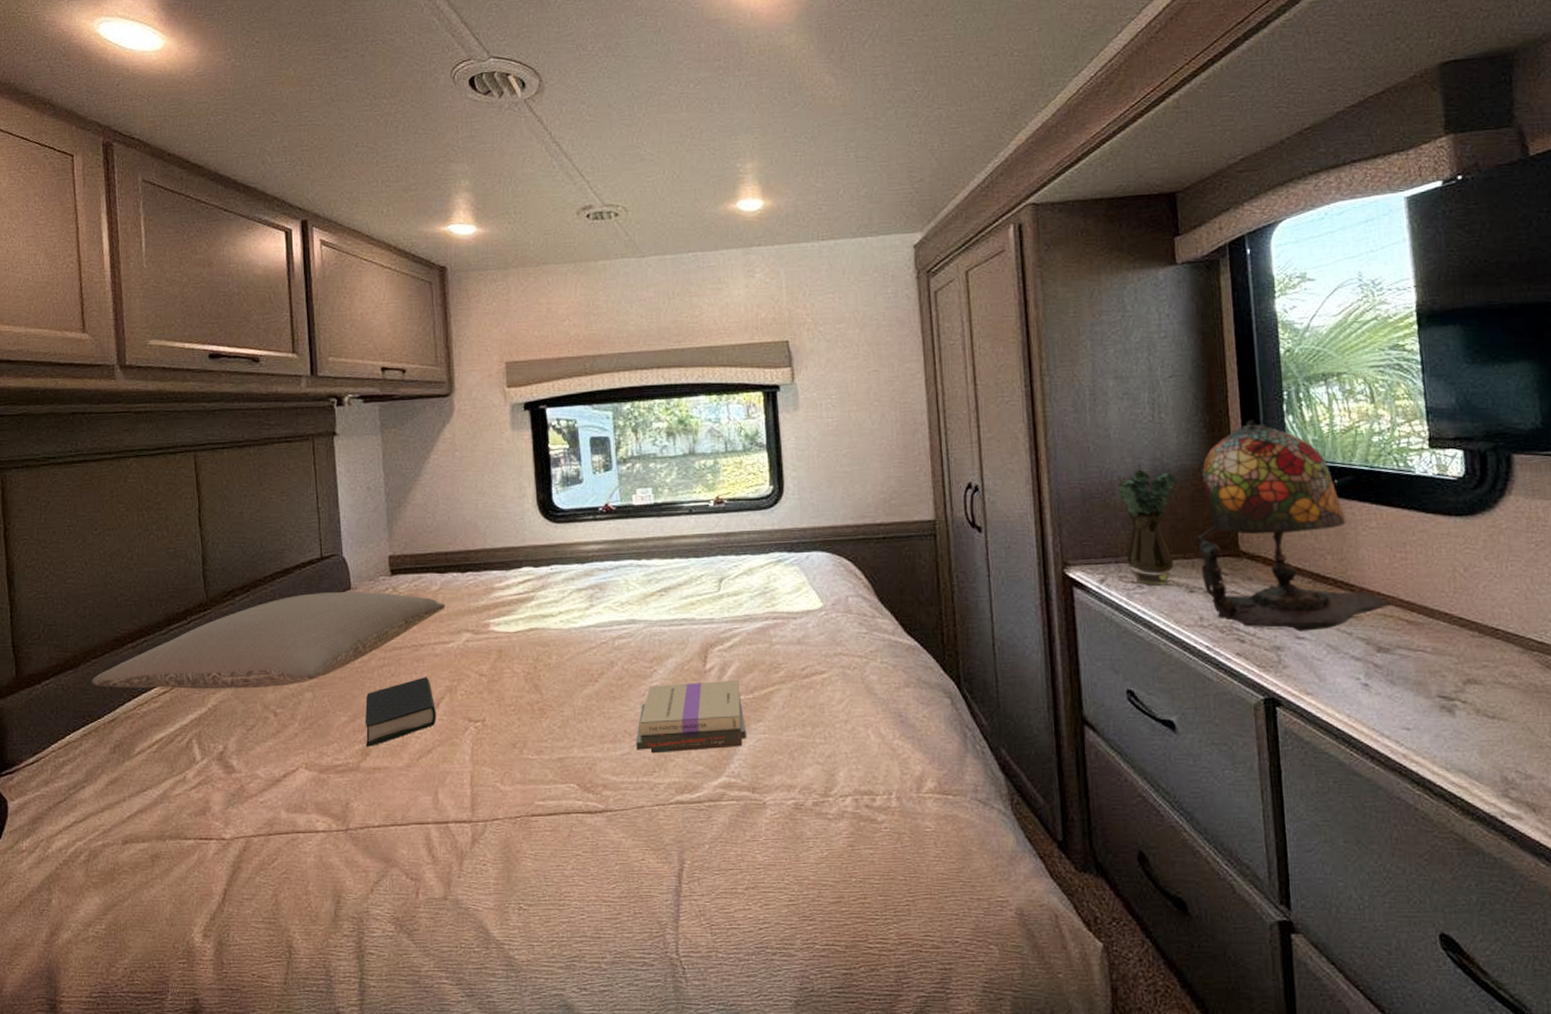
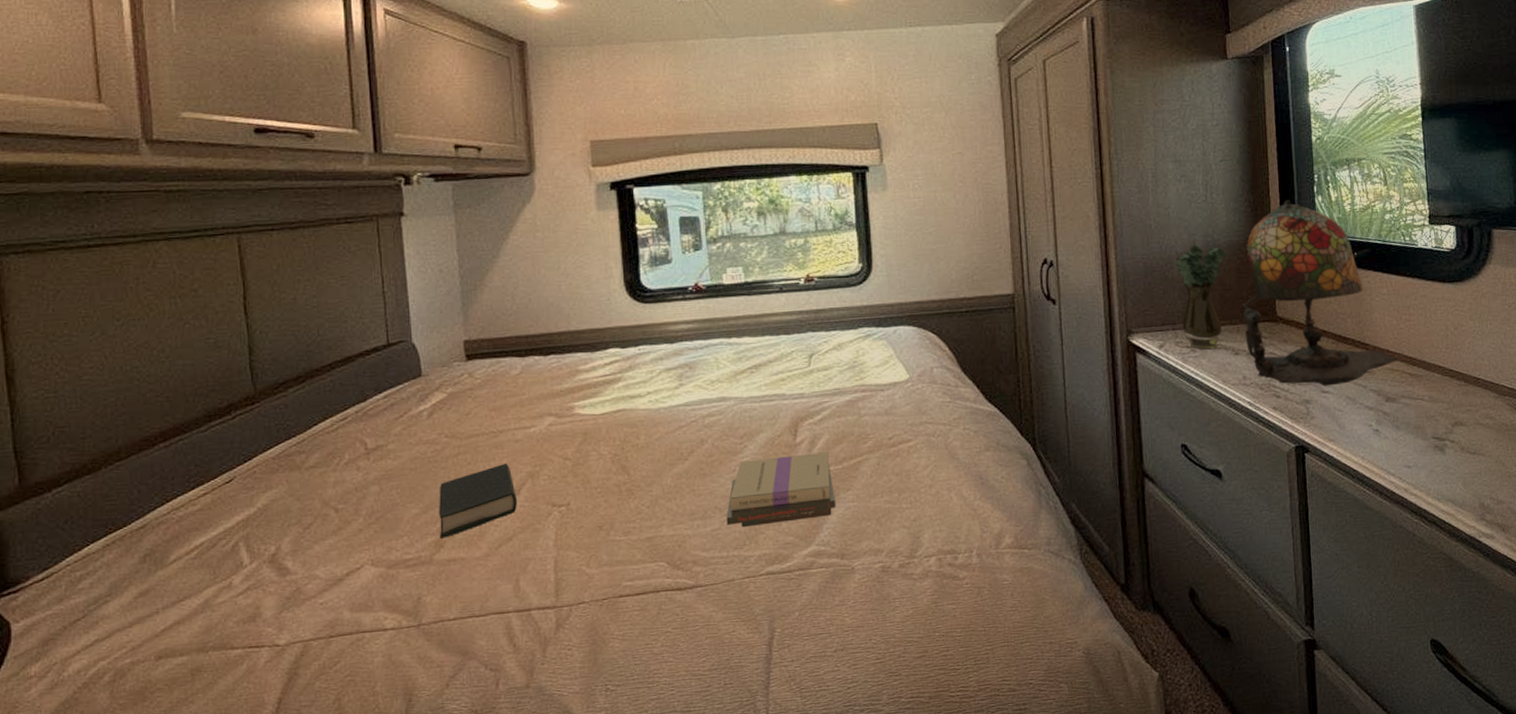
pillow: present [92,591,445,690] -> none [115,378,526,492]

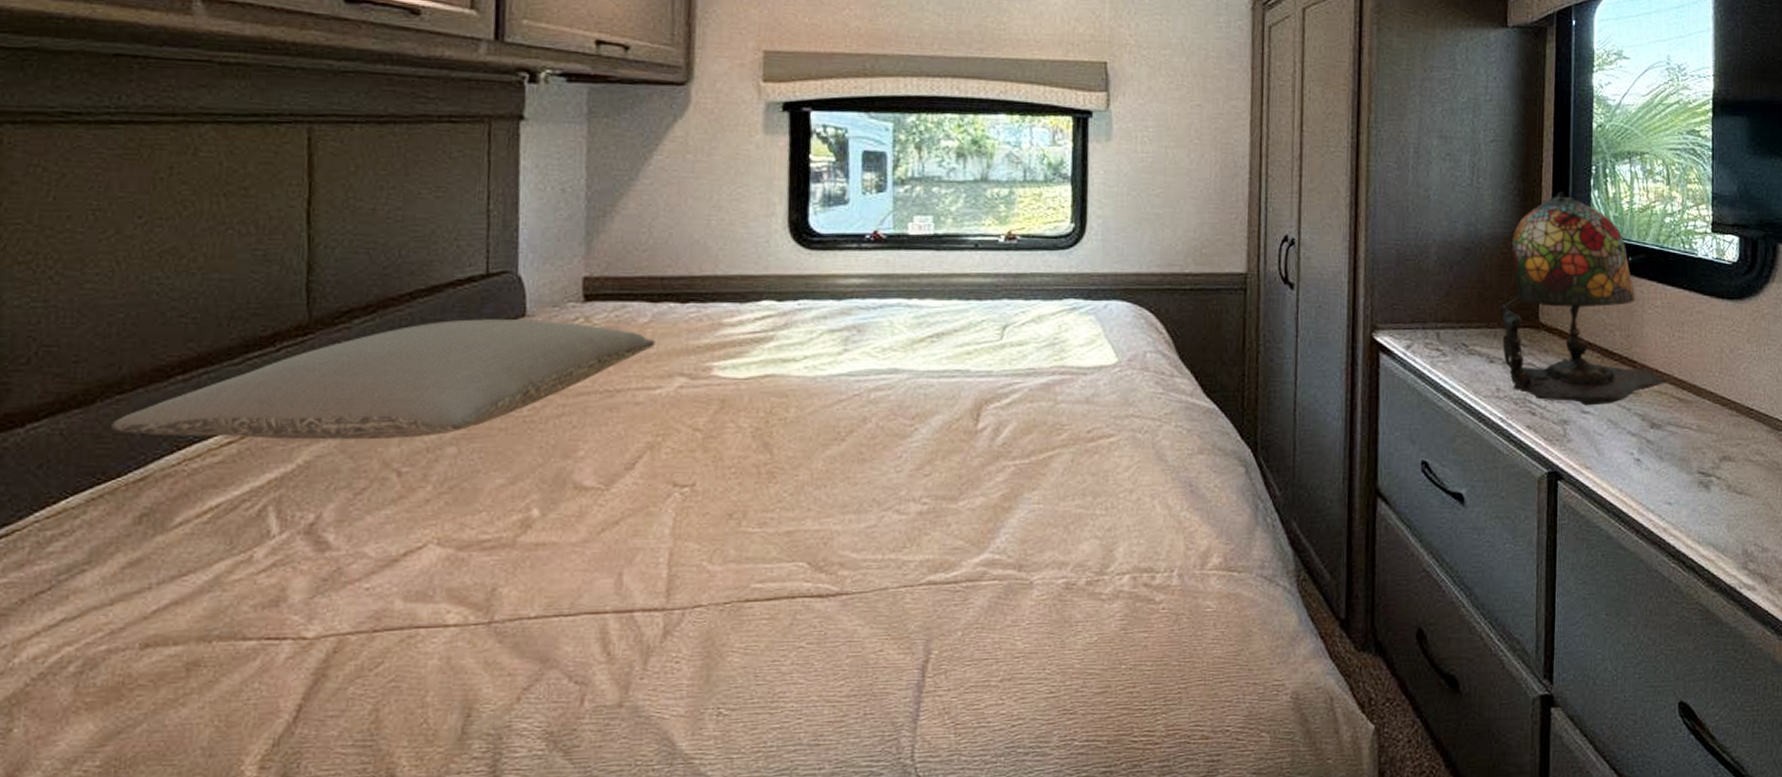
pillow: none [115,378,526,492] -> present [111,319,655,440]
book: present [439,463,517,539] -> none [528,430,630,517]
books: present [726,452,836,528] -> none [885,443,1018,527]
vase: present [1175,240,1226,350] -> none [1432,228,1489,354]

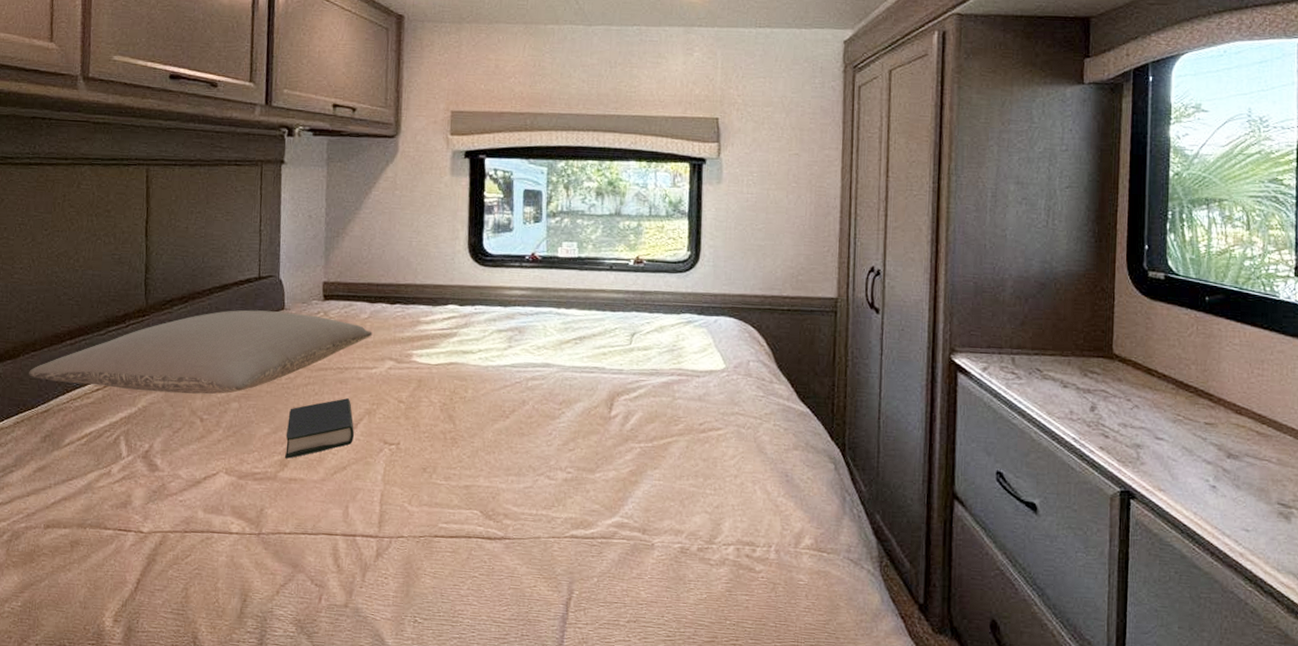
book: none [528,430,630,517] -> present [285,398,354,459]
table lamp: present [1500,190,1667,406] -> none [1074,233,1245,433]

